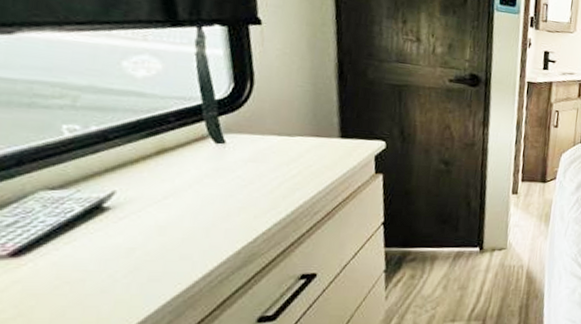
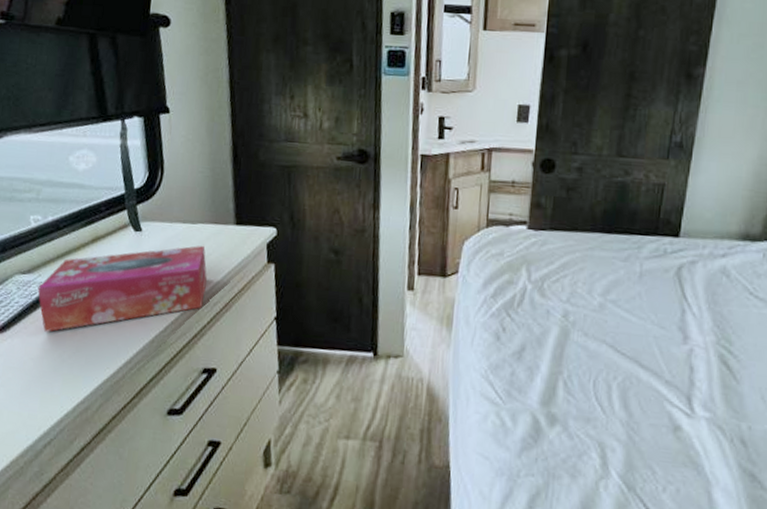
tissue box: none [75,157,307,252] -> present [37,245,207,332]

